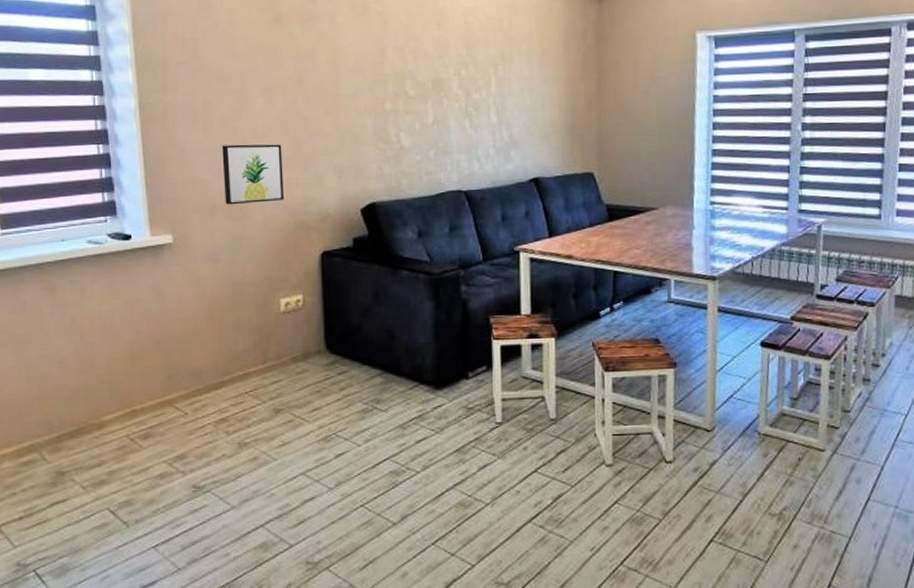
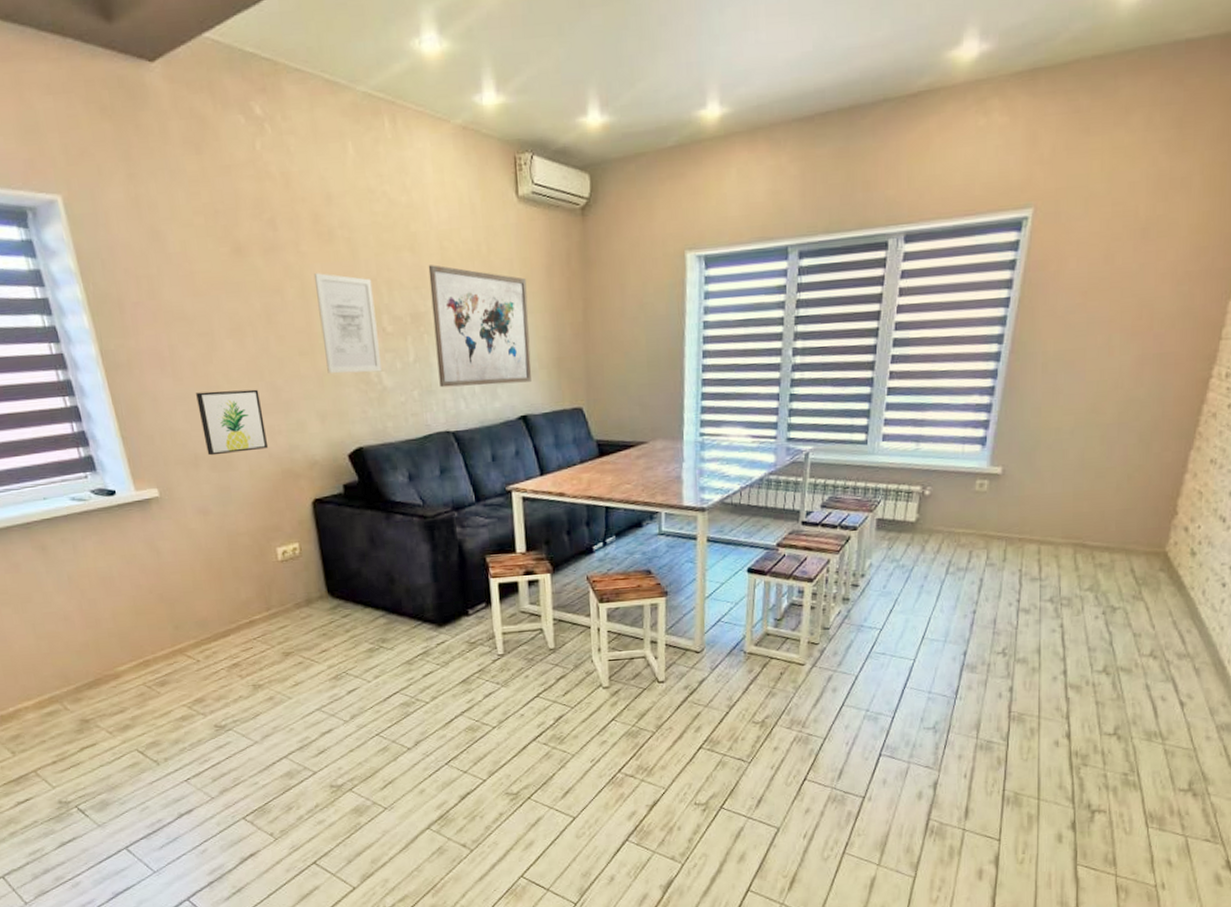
wall art: none [345,41,401,133] -> present [313,273,382,374]
wall art: none [452,37,545,149] -> present [428,265,532,388]

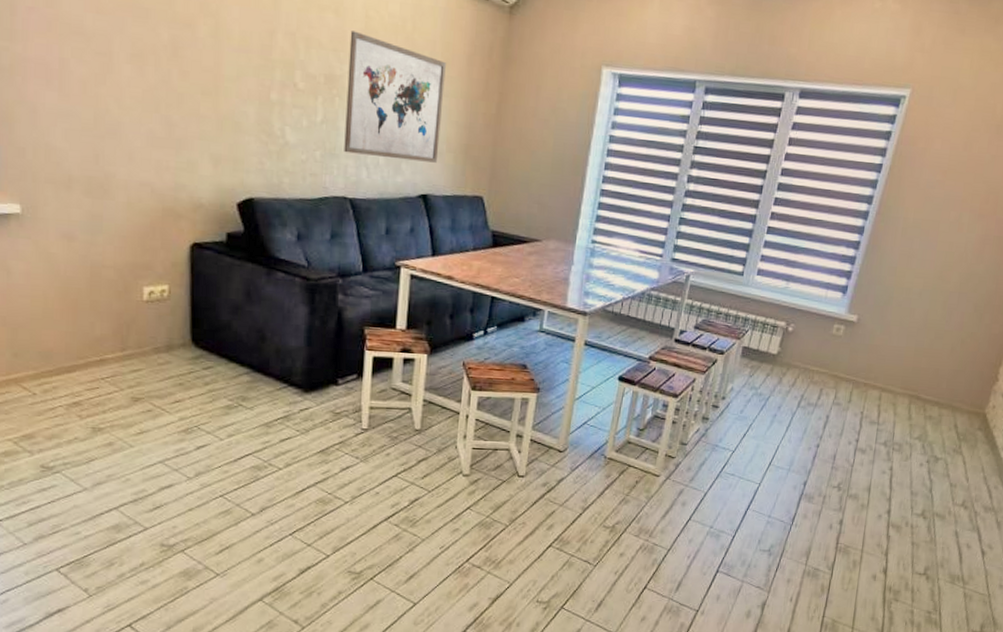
wall art: present [196,389,269,456] -> none [81,112,153,183]
wall art: present [313,273,382,374] -> none [229,15,290,126]

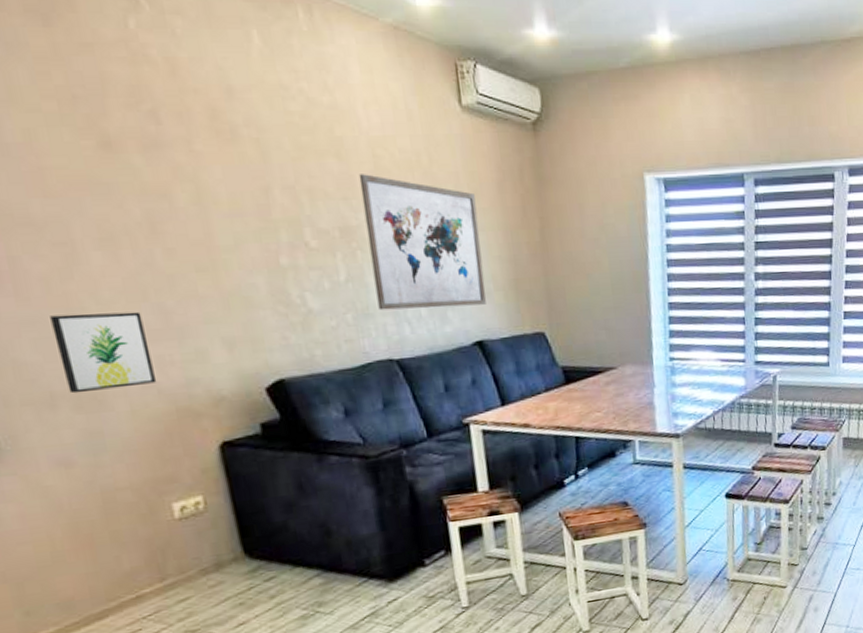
wall art: none [81,112,153,183] -> present [50,311,157,394]

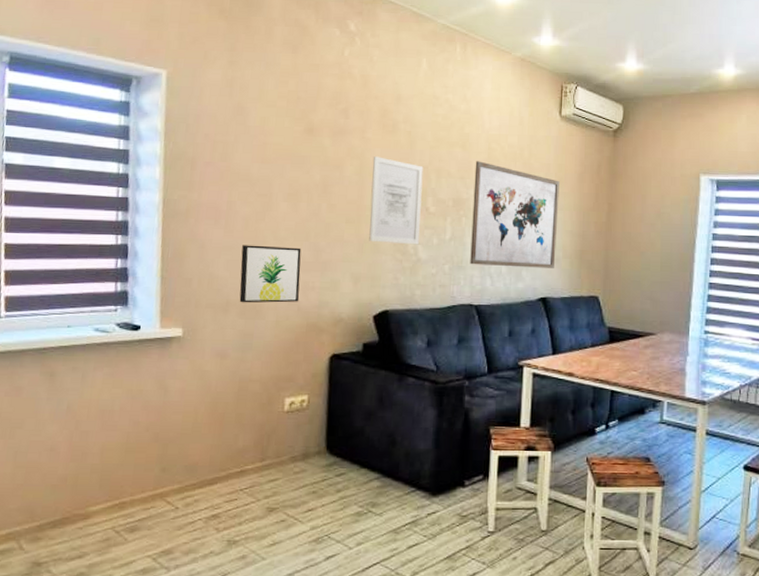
wall art: none [212,177,305,294] -> present [369,156,424,245]

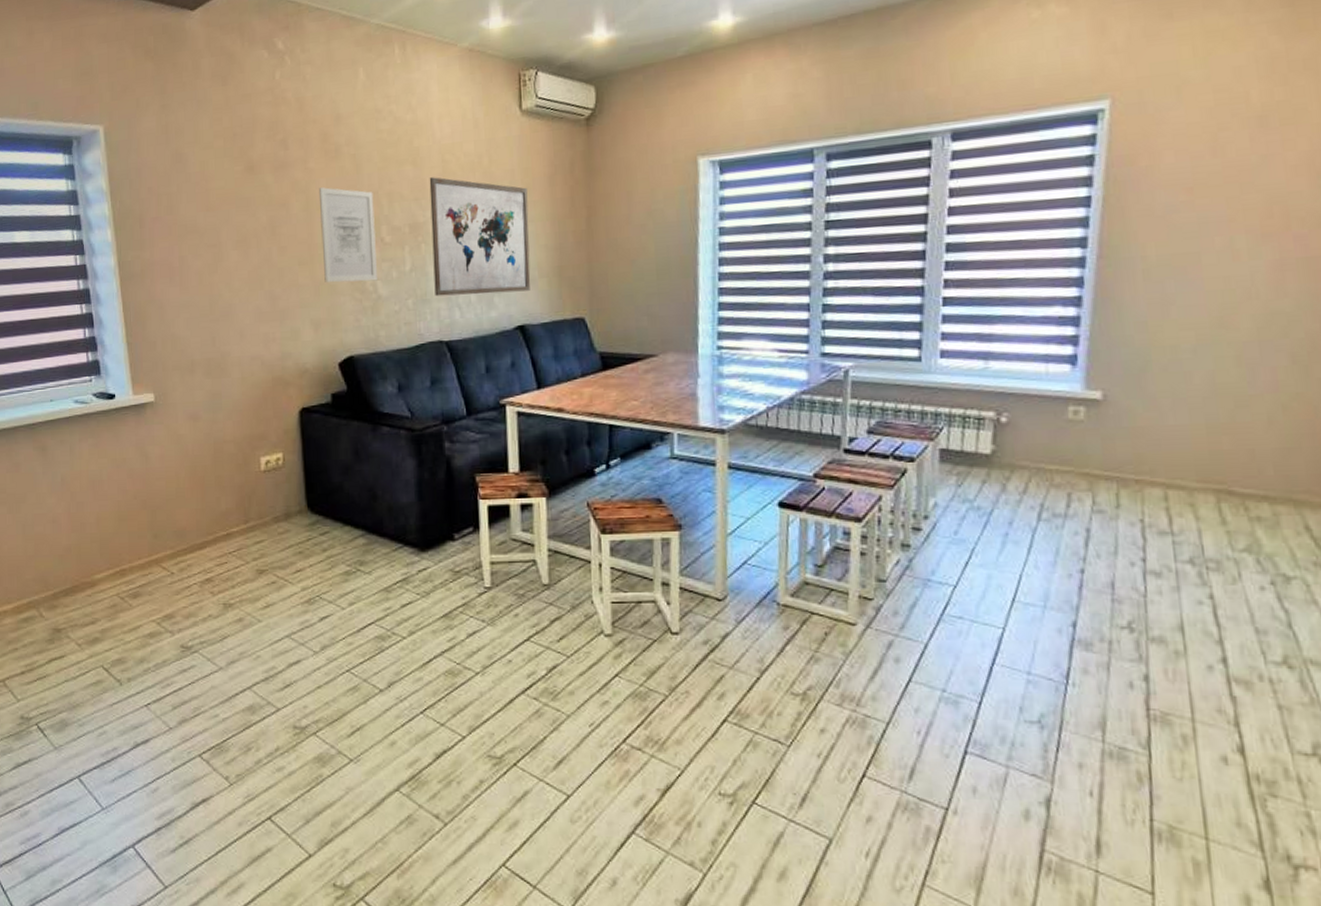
wall art: present [239,245,302,303] -> none [199,297,262,362]

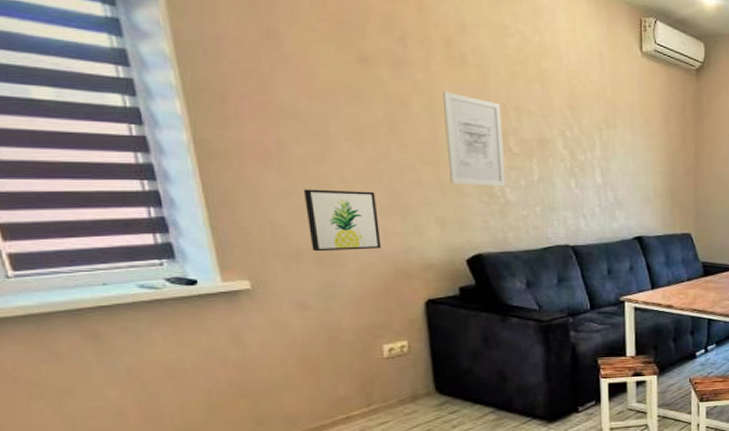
wall art: none [199,297,262,362] -> present [304,189,382,252]
wall art: present [429,177,531,297] -> none [556,98,648,208]

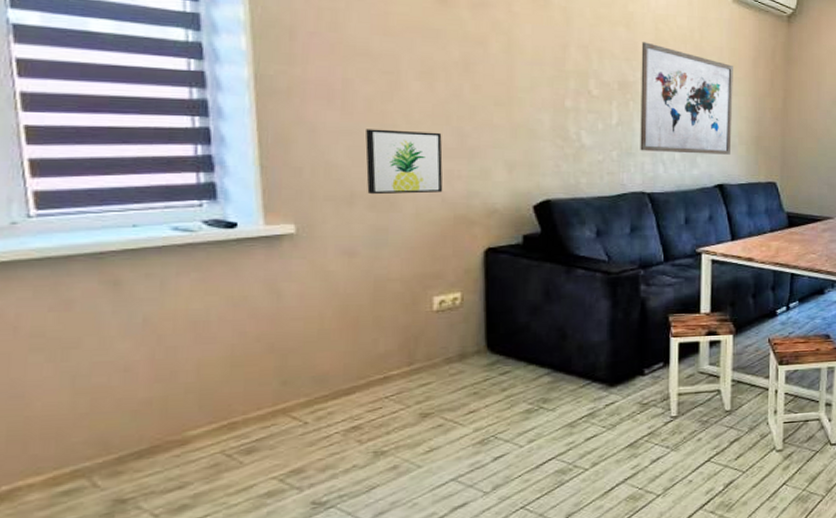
wall art: present [442,92,505,187] -> none [522,33,583,130]
wall art: none [556,98,648,208] -> present [640,42,733,155]

